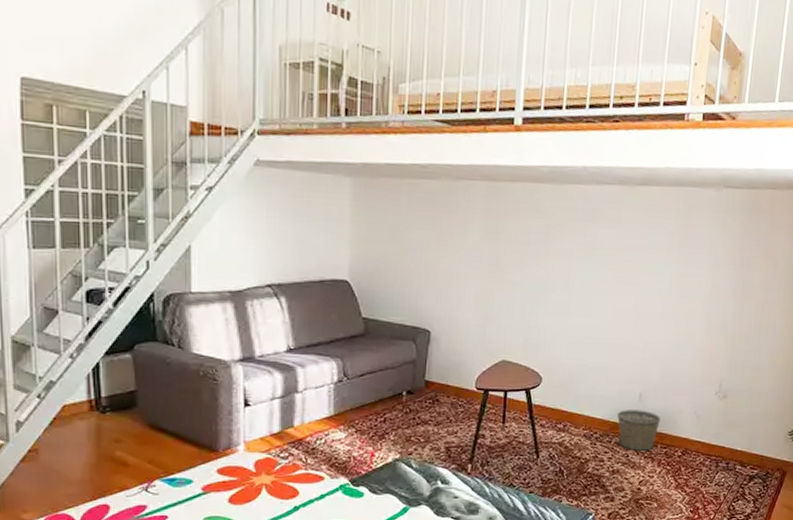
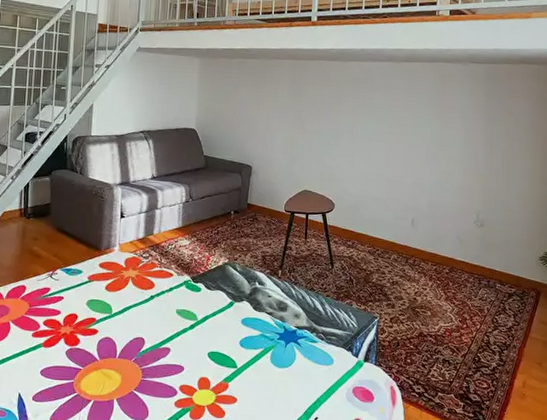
basket: present [616,410,661,451] -> none [394,232,430,267]

